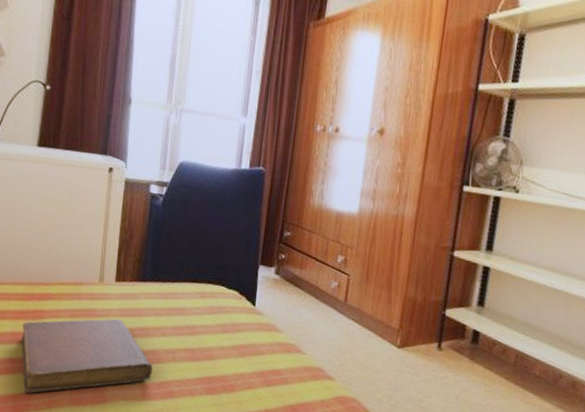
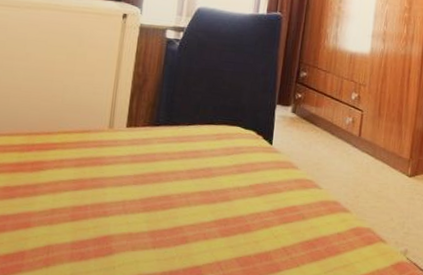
notebook: present [21,318,153,394] -> none [16,165,165,253]

